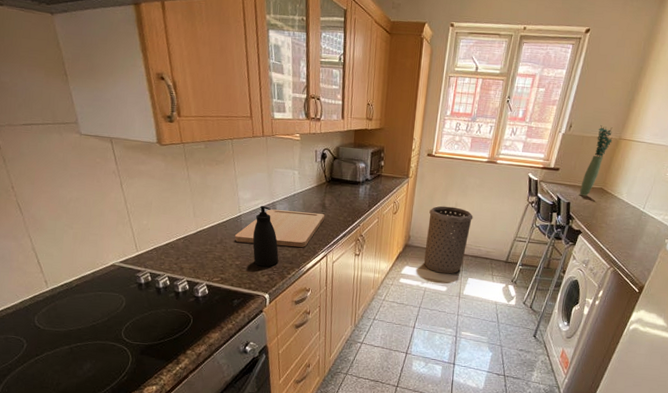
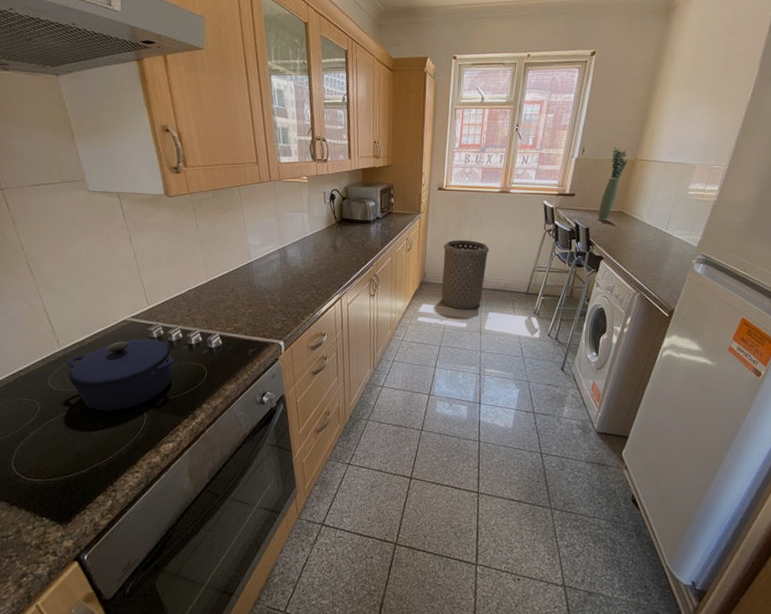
cooking pot: none [54,283,161,353] -> present [67,338,174,411]
cutting board: present [234,209,325,248] -> none [246,254,337,292]
soap dispenser: present [252,205,279,267] -> none [265,250,292,313]

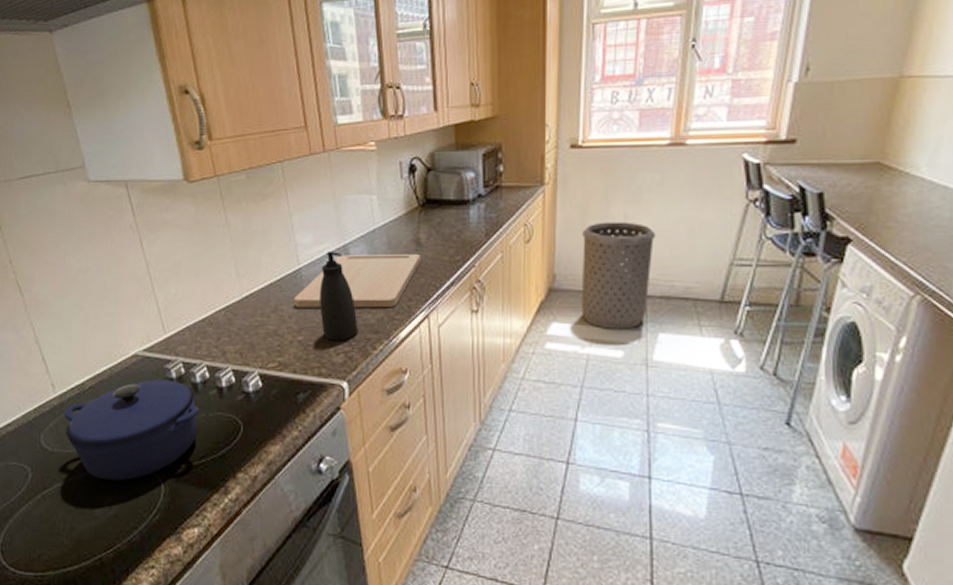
cutting board: none [246,254,337,292] -> present [293,253,422,308]
soap dispenser: none [265,250,292,313] -> present [320,250,359,341]
vase: present [598,147,628,221] -> none [839,59,887,180]

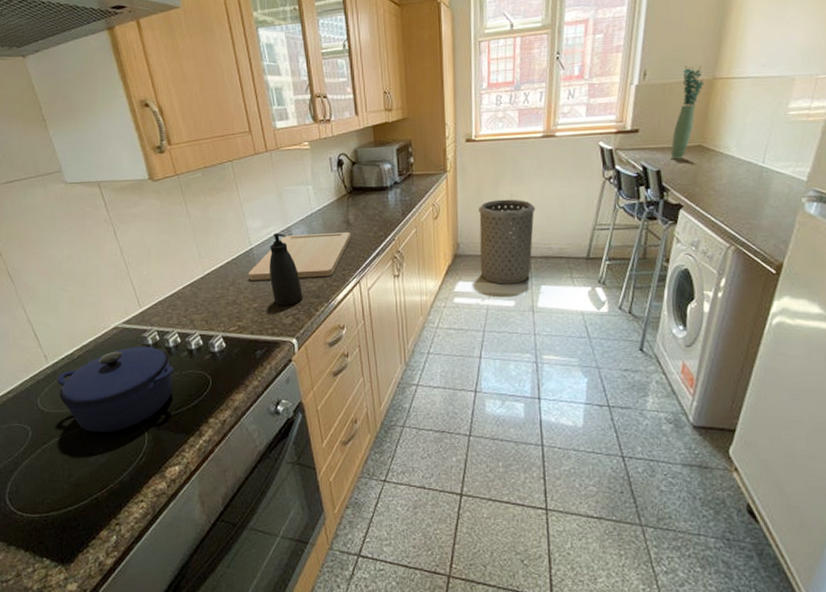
vase: none [839,59,887,180] -> present [671,66,704,160]

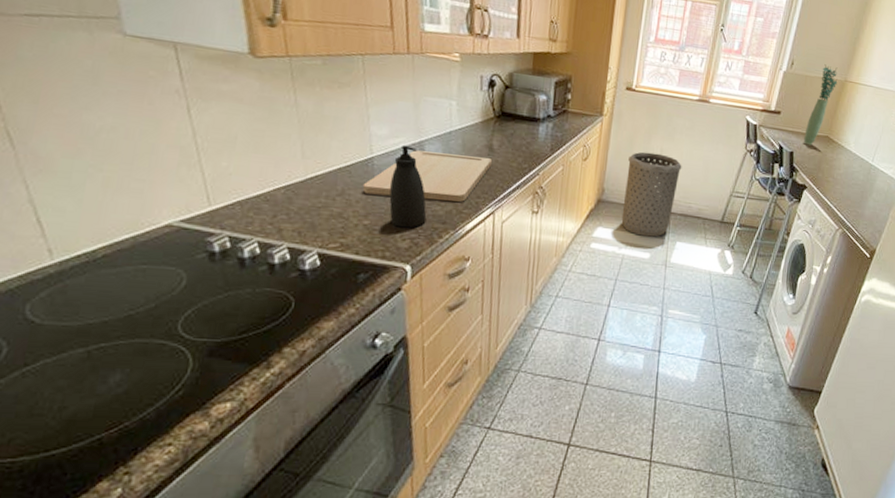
cooking pot: present [57,346,174,433] -> none [63,251,245,357]

